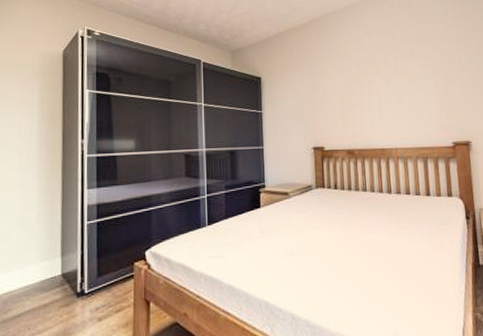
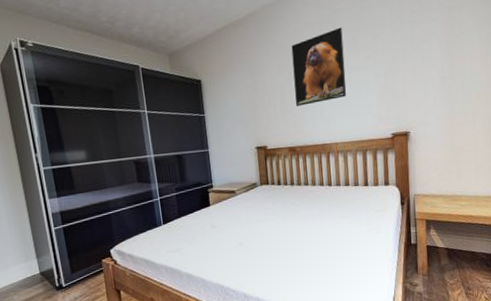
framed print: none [351,37,406,109] -> present [291,27,347,106]

